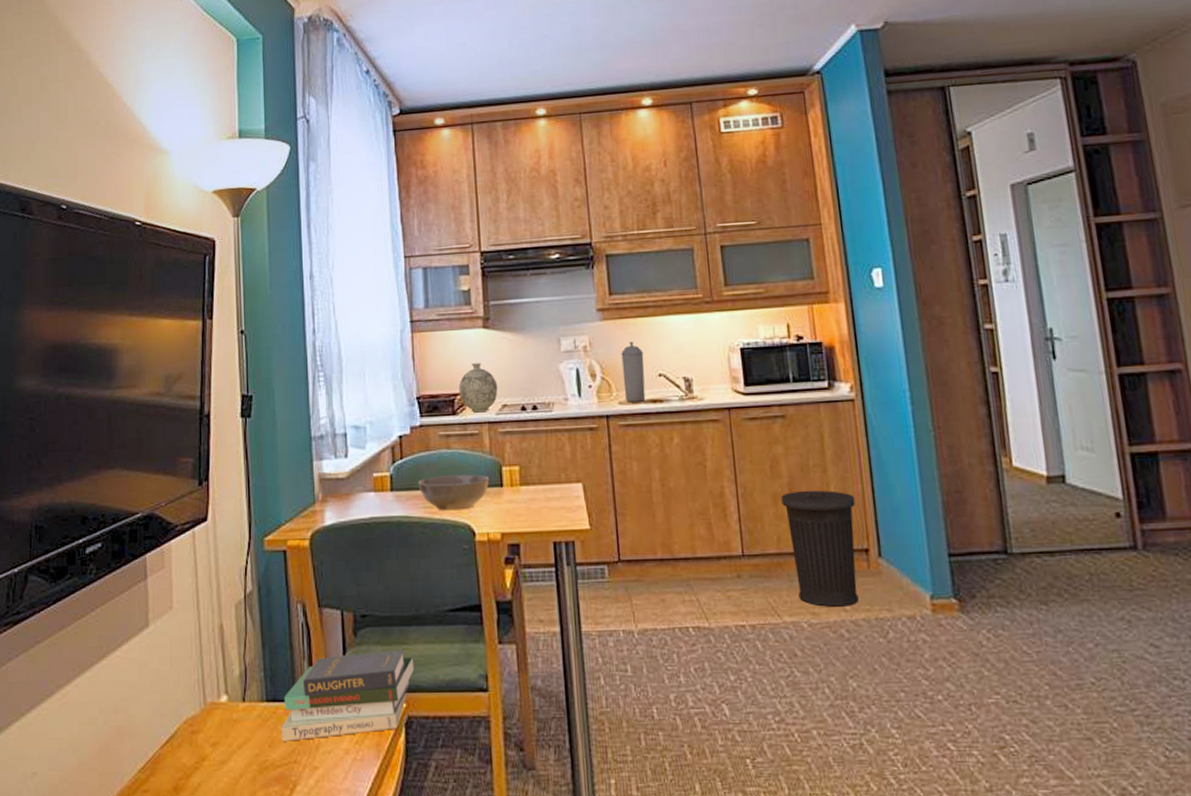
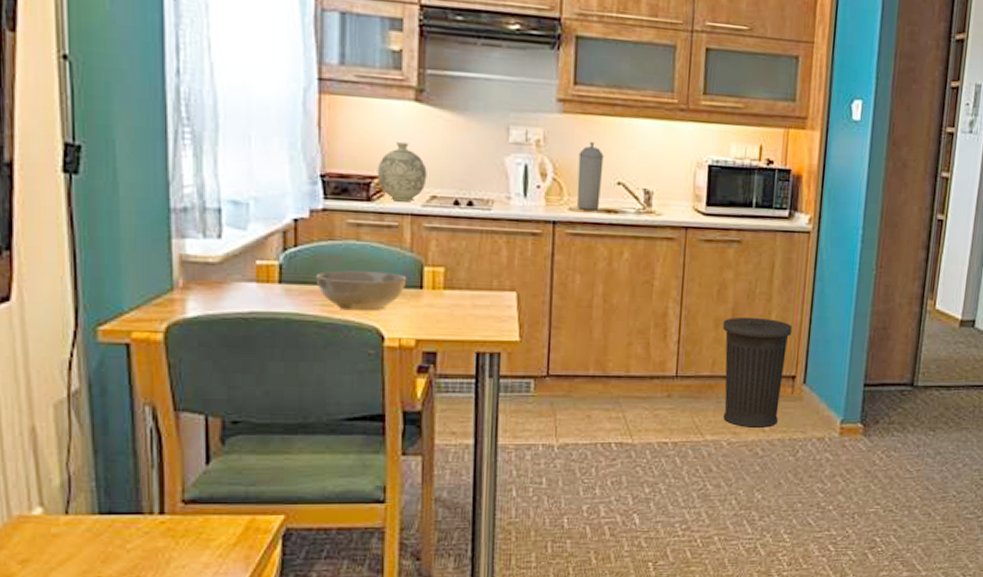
books: present [281,649,415,741] -> none [119,459,298,557]

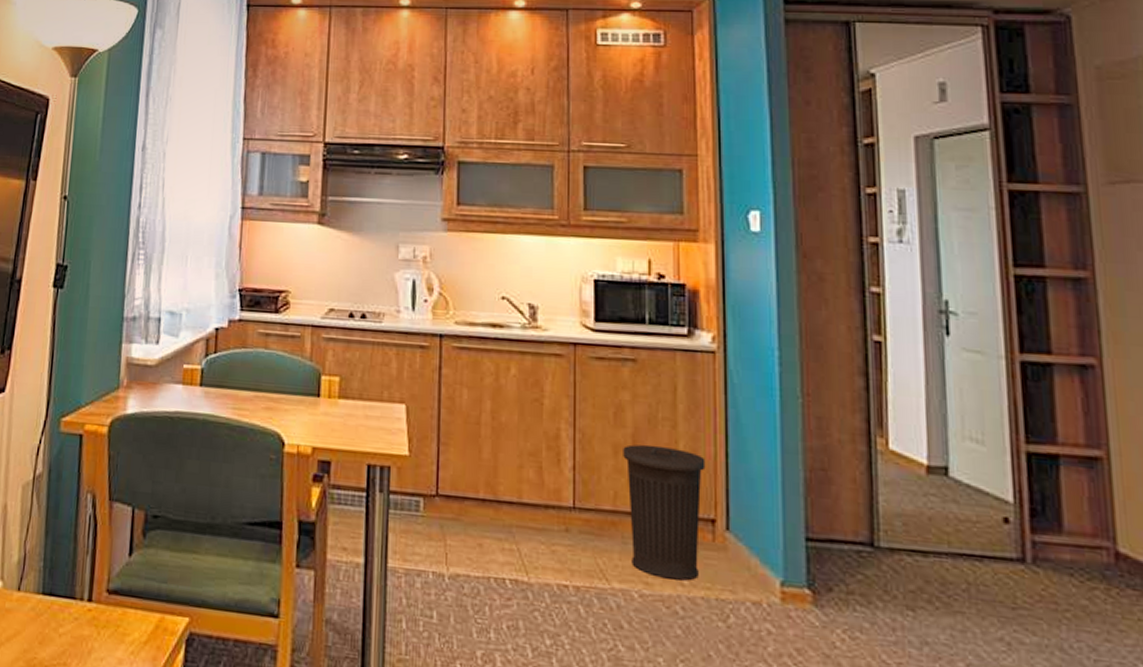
bowl: present [315,270,407,312] -> none [229,376,307,417]
decorative vase: present [377,142,427,202] -> none [284,260,327,314]
canister: present [576,142,604,210] -> none [462,258,487,324]

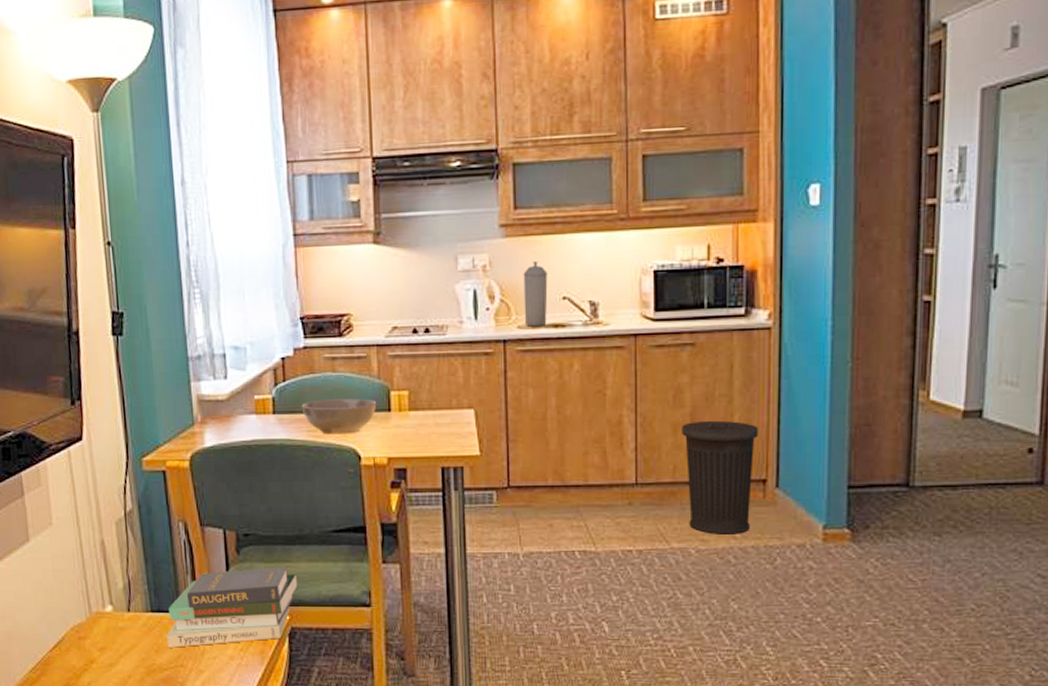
books: none [53,555,203,645] -> present [167,566,298,648]
bowl: none [229,376,307,417] -> present [301,398,377,435]
canister: none [462,258,487,324] -> present [523,261,548,327]

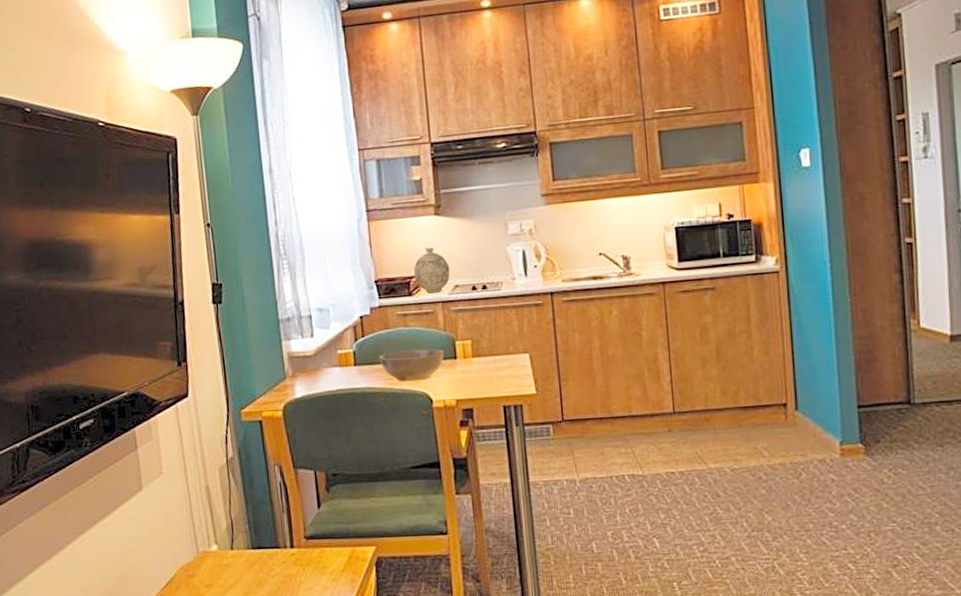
books: present [167,566,298,648] -> none [266,501,382,581]
decorative vase: none [345,282,388,335] -> present [413,247,450,293]
canister: present [523,261,548,327] -> none [564,224,587,280]
trash bin: present [682,420,759,534] -> none [709,353,777,455]

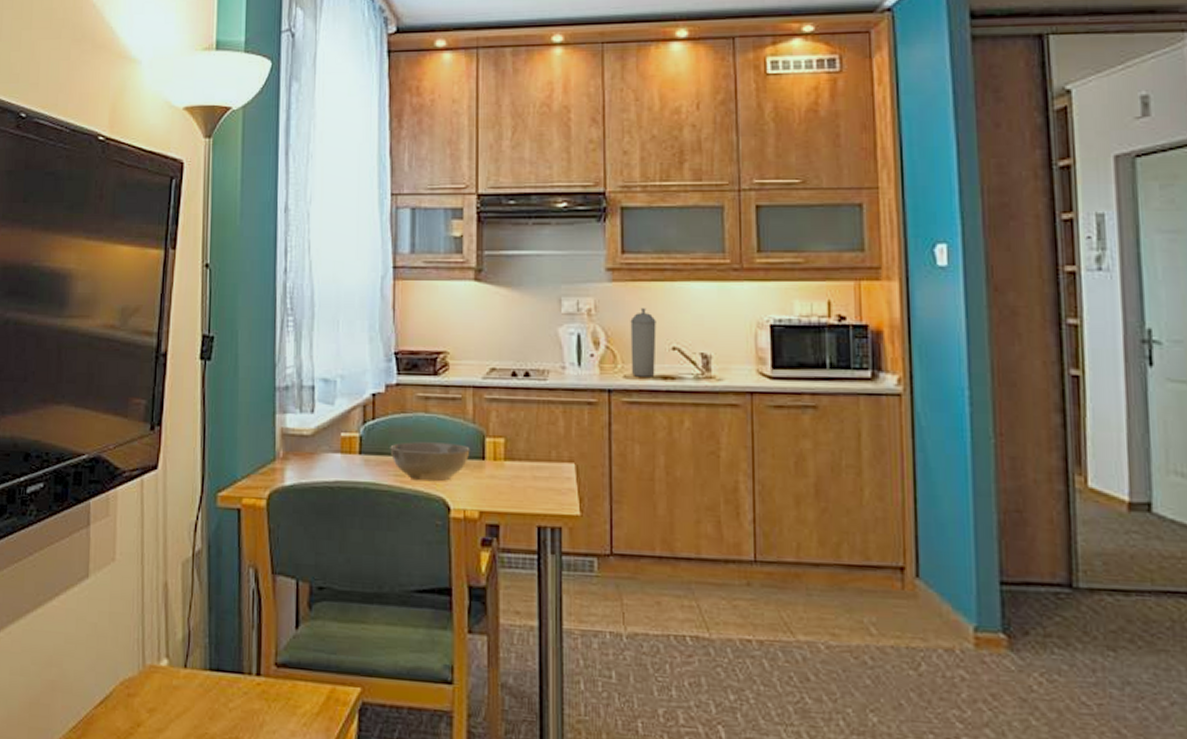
decorative vase: present [413,247,450,293] -> none [442,319,487,375]
canister: none [564,224,587,280] -> present [630,308,657,377]

